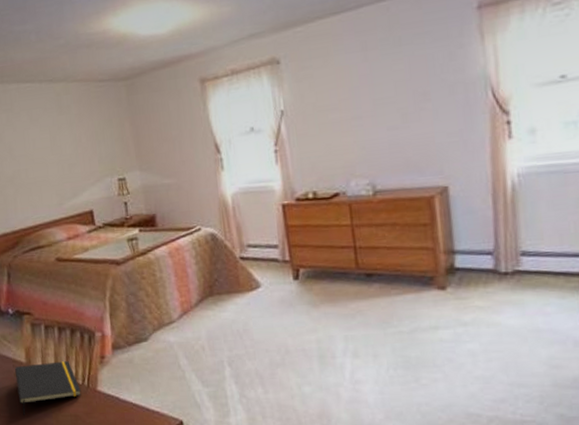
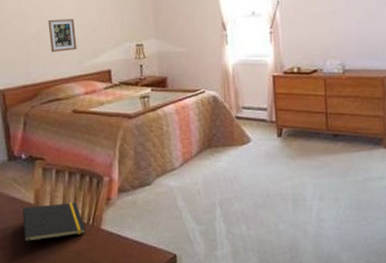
picture frame: none [22,155,55,195] -> present [48,19,77,52]

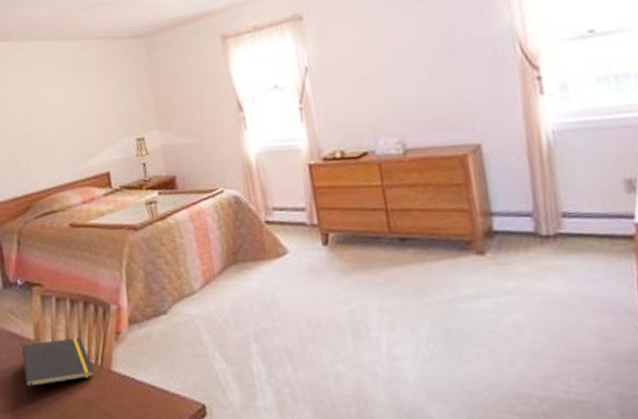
picture frame: present [48,19,77,52] -> none [36,114,70,156]

